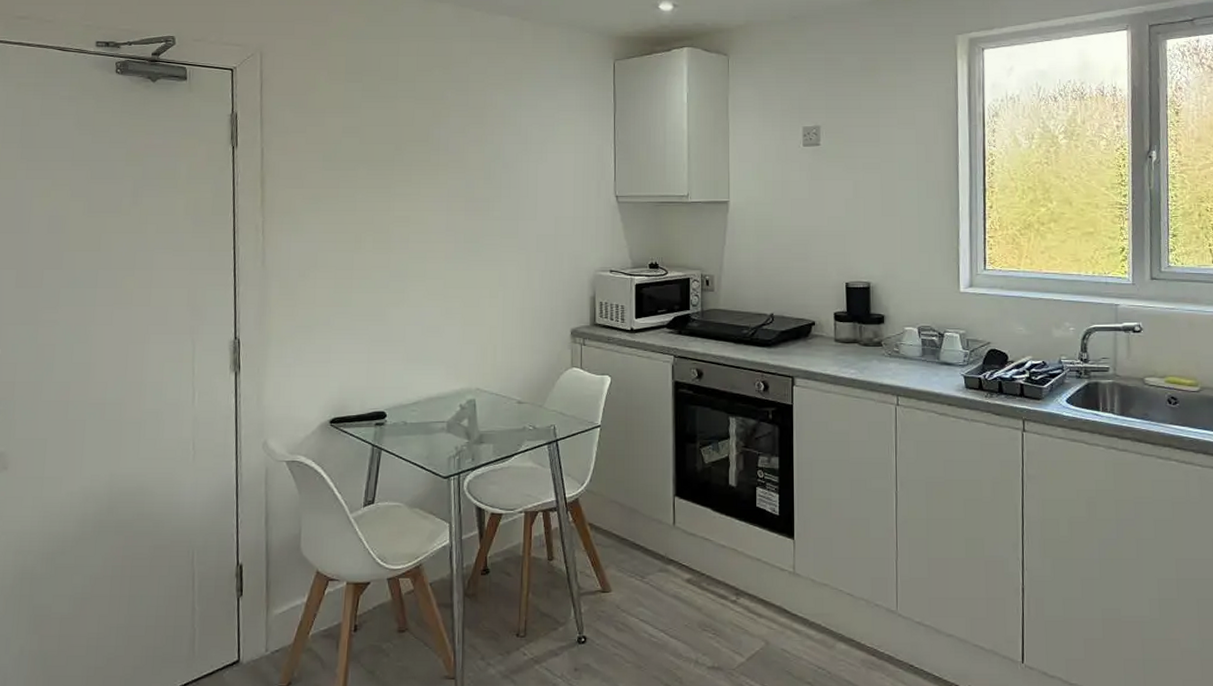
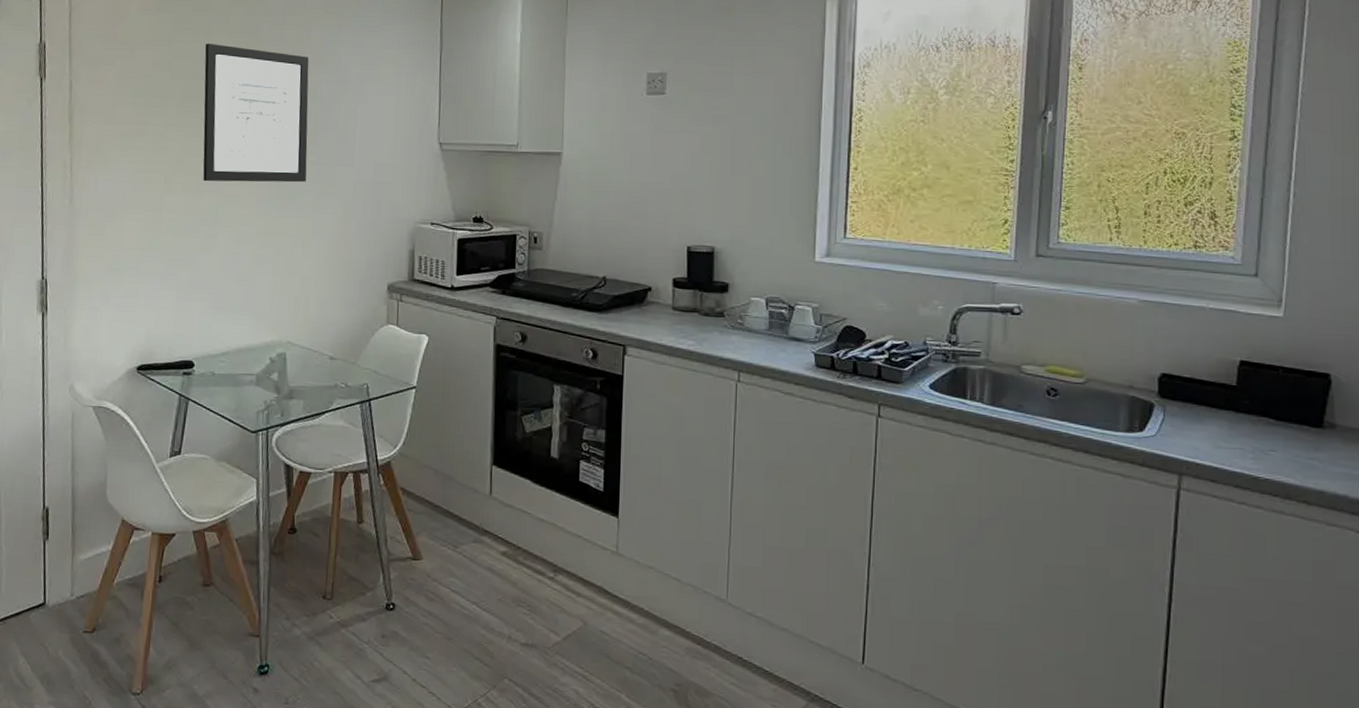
wall art: none [392,110,492,240] -> present [203,44,309,183]

